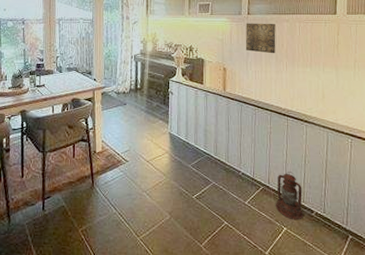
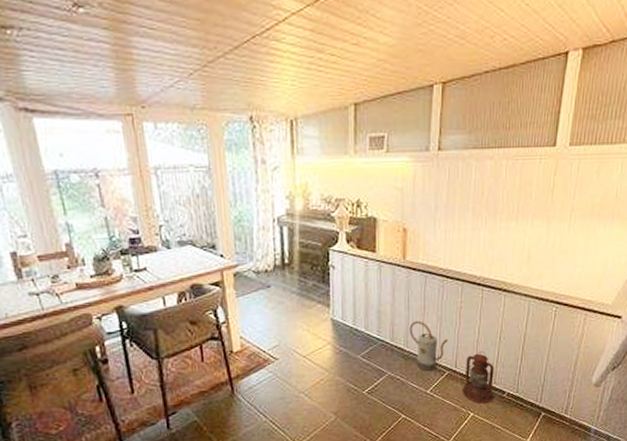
watering can: none [229,140,262,184] -> present [409,320,449,371]
wall art: present [245,23,276,54] -> none [433,162,475,206]

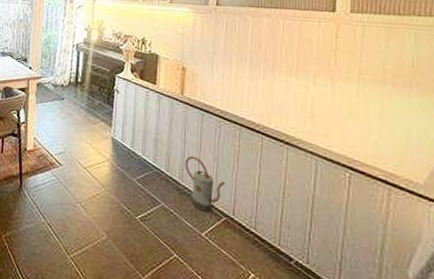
lantern: present [462,351,494,404] -> none [240,204,278,268]

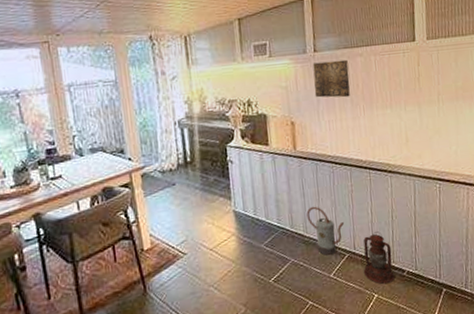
wall art: none [211,15,252,56] -> present [312,59,350,98]
lantern: none [240,204,278,268] -> present [363,231,395,284]

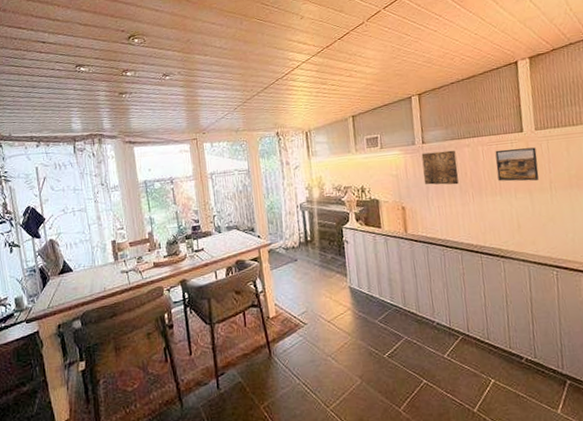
watering can: present [306,206,345,256] -> none [418,287,457,336]
lantern: present [363,231,395,284] -> none [477,315,512,370]
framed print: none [387,58,428,94] -> present [495,147,539,182]

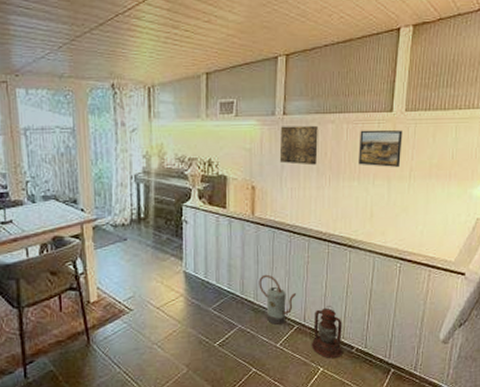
watering can: none [418,287,457,336] -> present [259,274,297,325]
lantern: none [477,315,512,370] -> present [311,306,342,359]

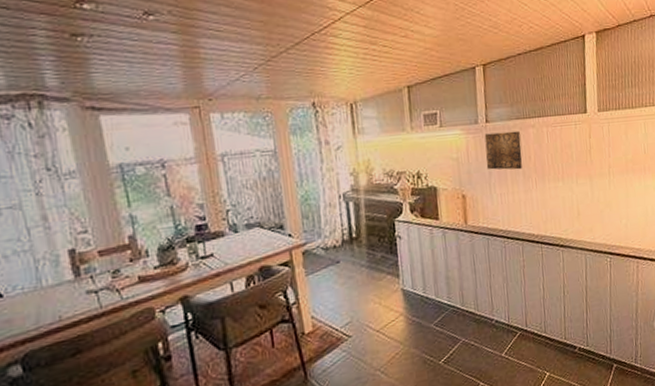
watering can: present [259,274,297,325] -> none [478,282,517,334]
lantern: present [311,306,342,359] -> none [535,307,566,362]
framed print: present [358,129,403,167] -> none [559,130,599,166]

